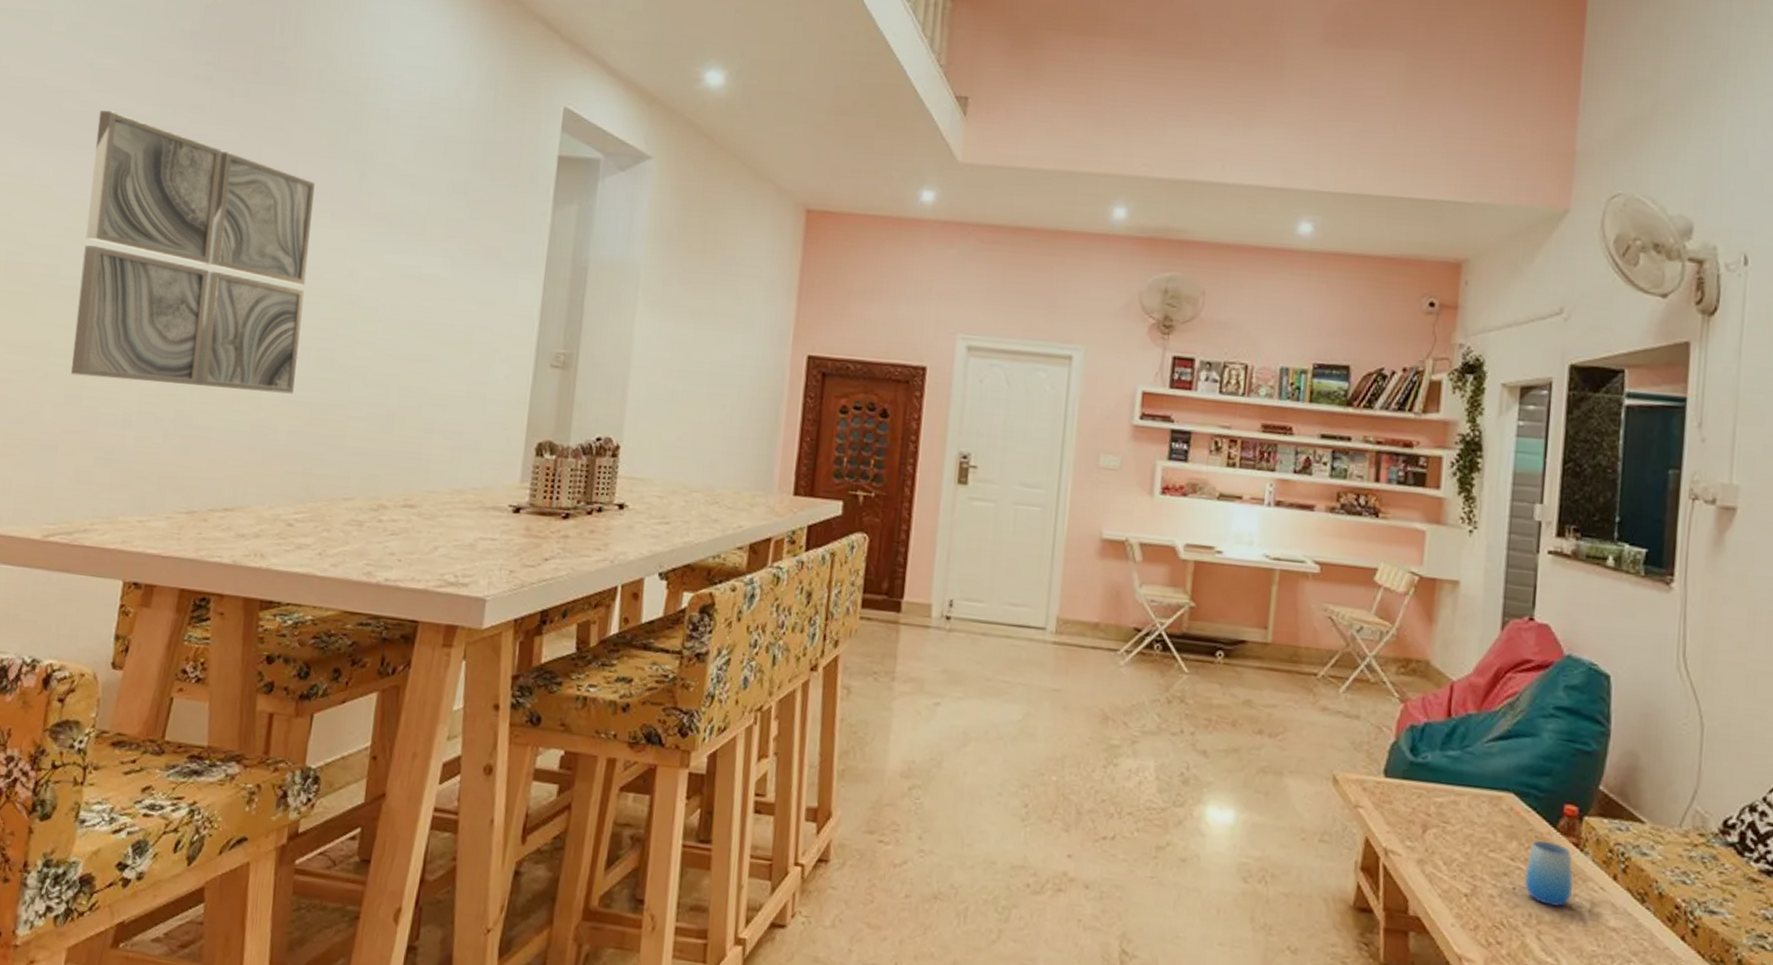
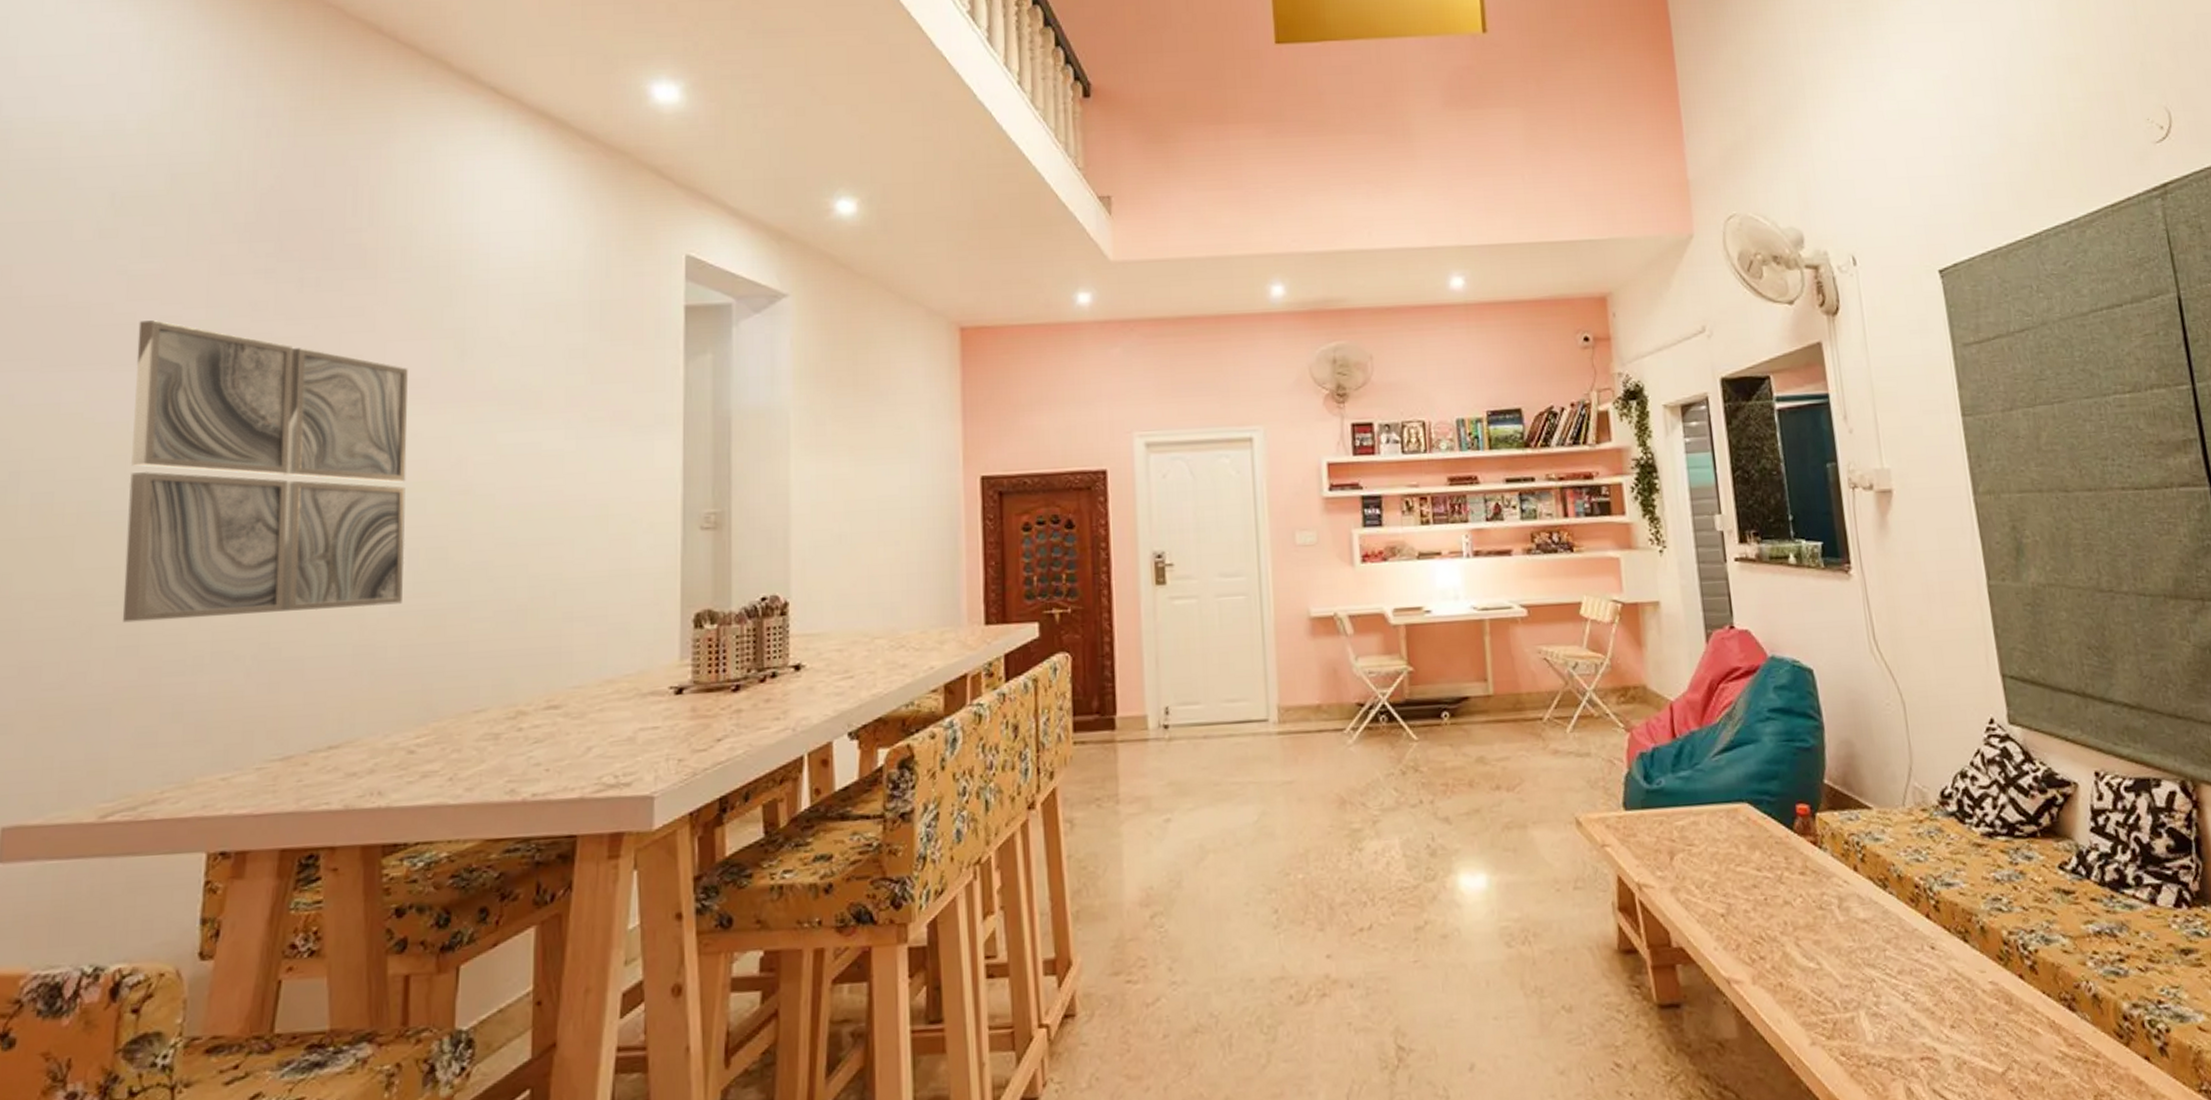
cup: present [1524,841,1573,907] -> none [1772,844,1820,909]

